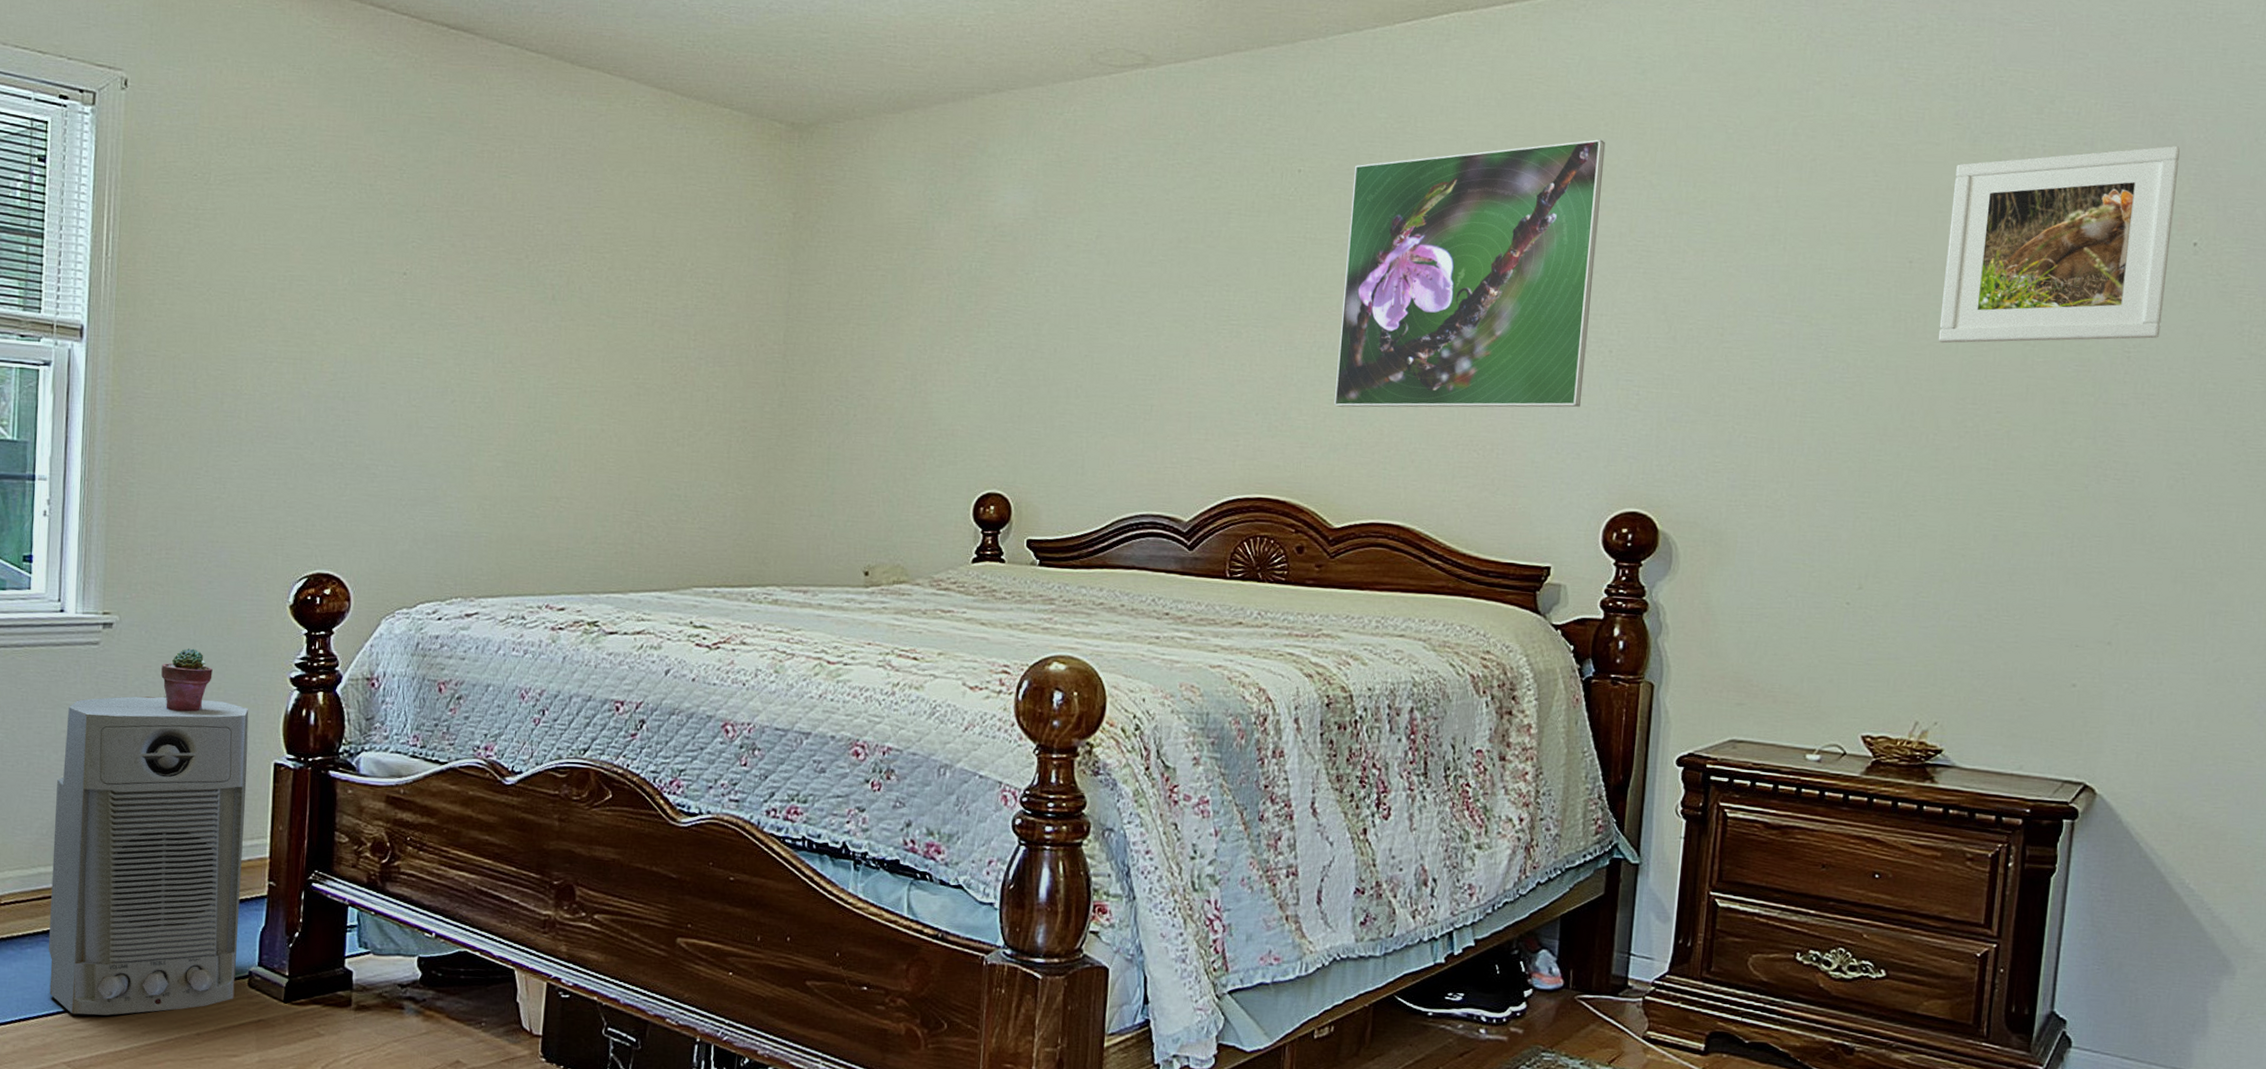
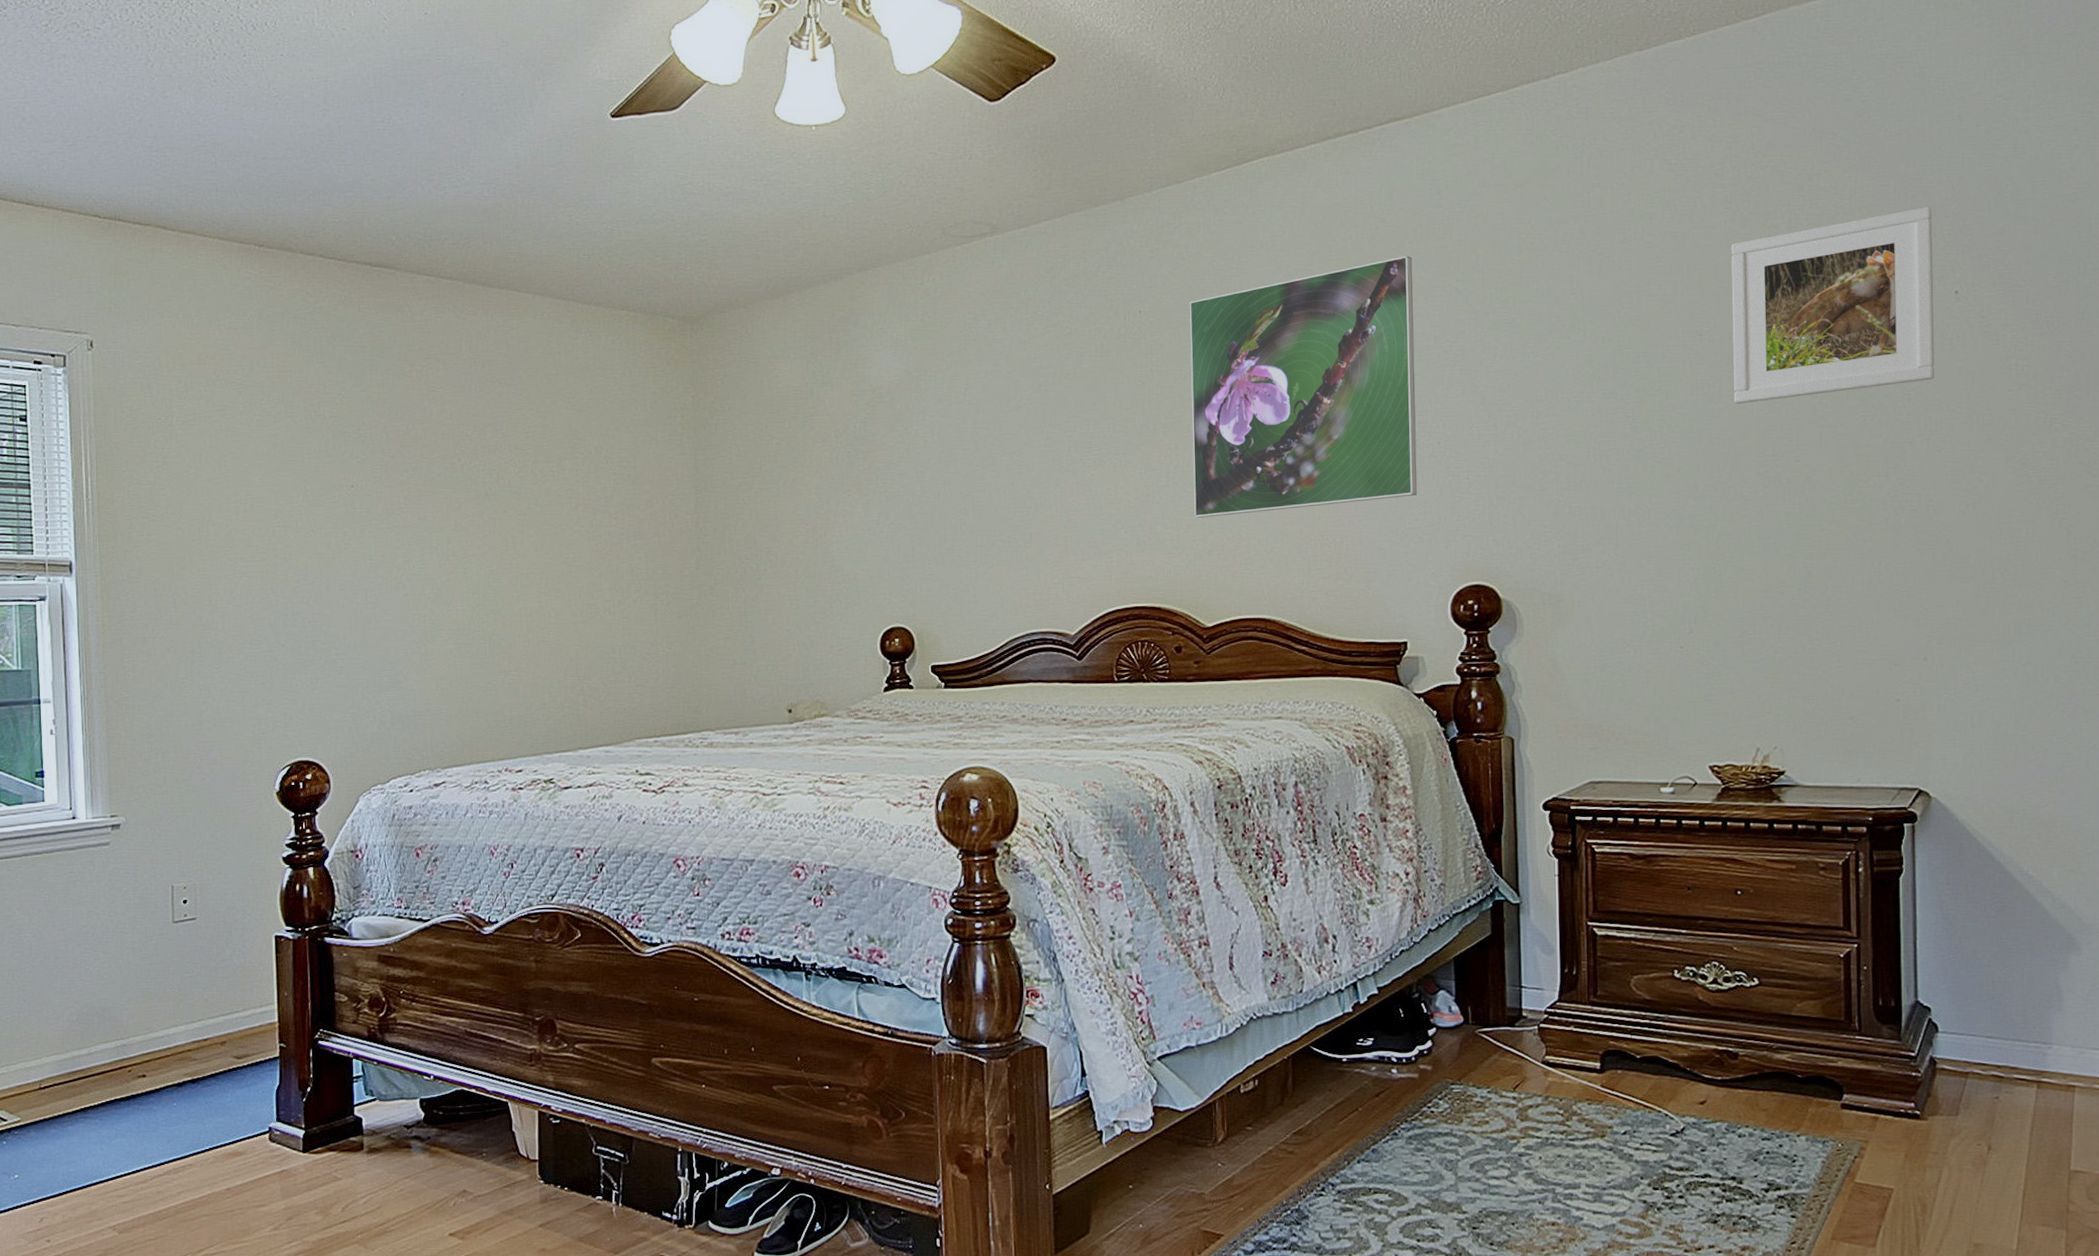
air purifier: present [49,696,249,1016] -> none [82,885,258,1182]
potted succulent: present [161,648,213,712] -> none [167,840,213,898]

